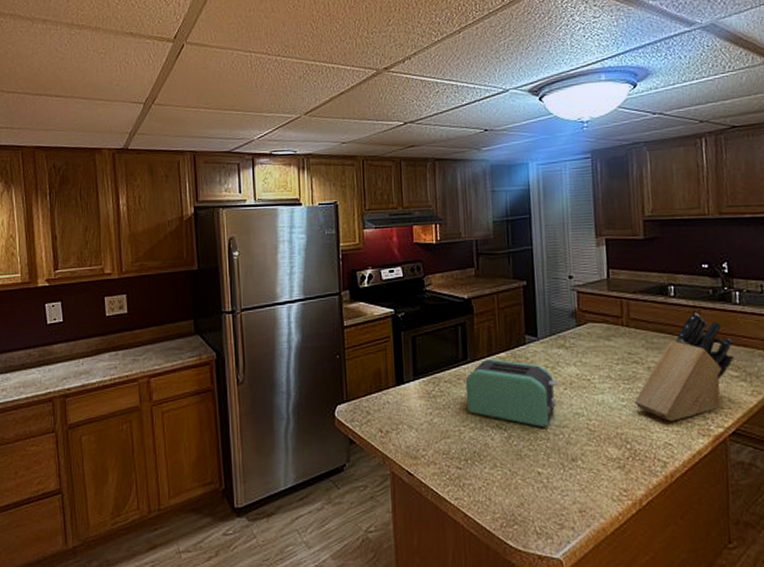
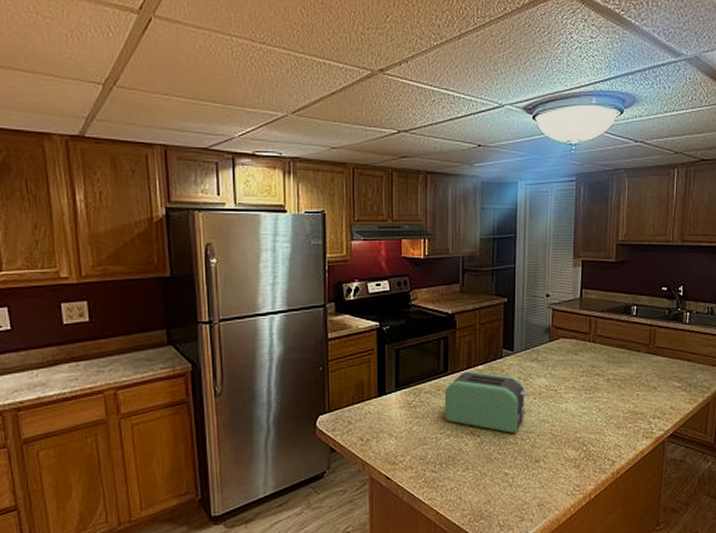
knife block: present [634,313,734,421] -> none [593,331,680,426]

